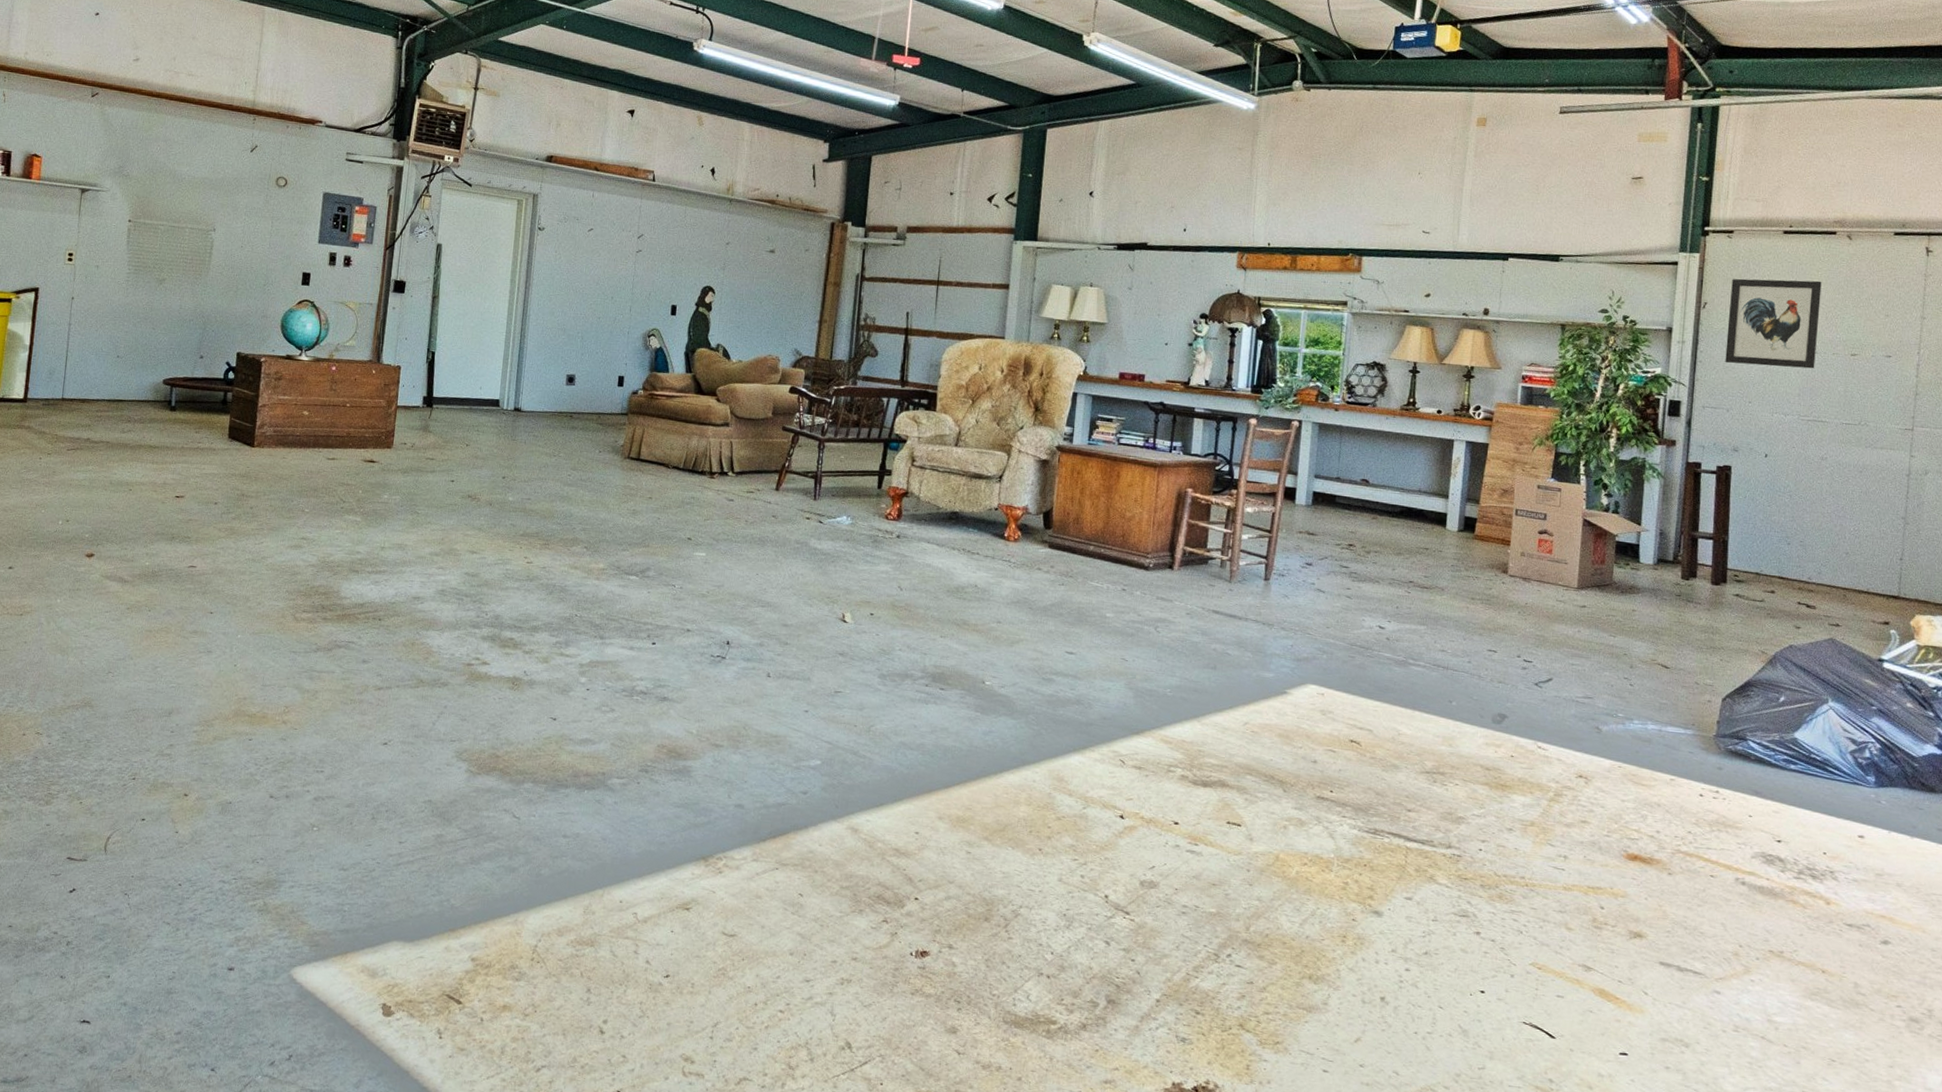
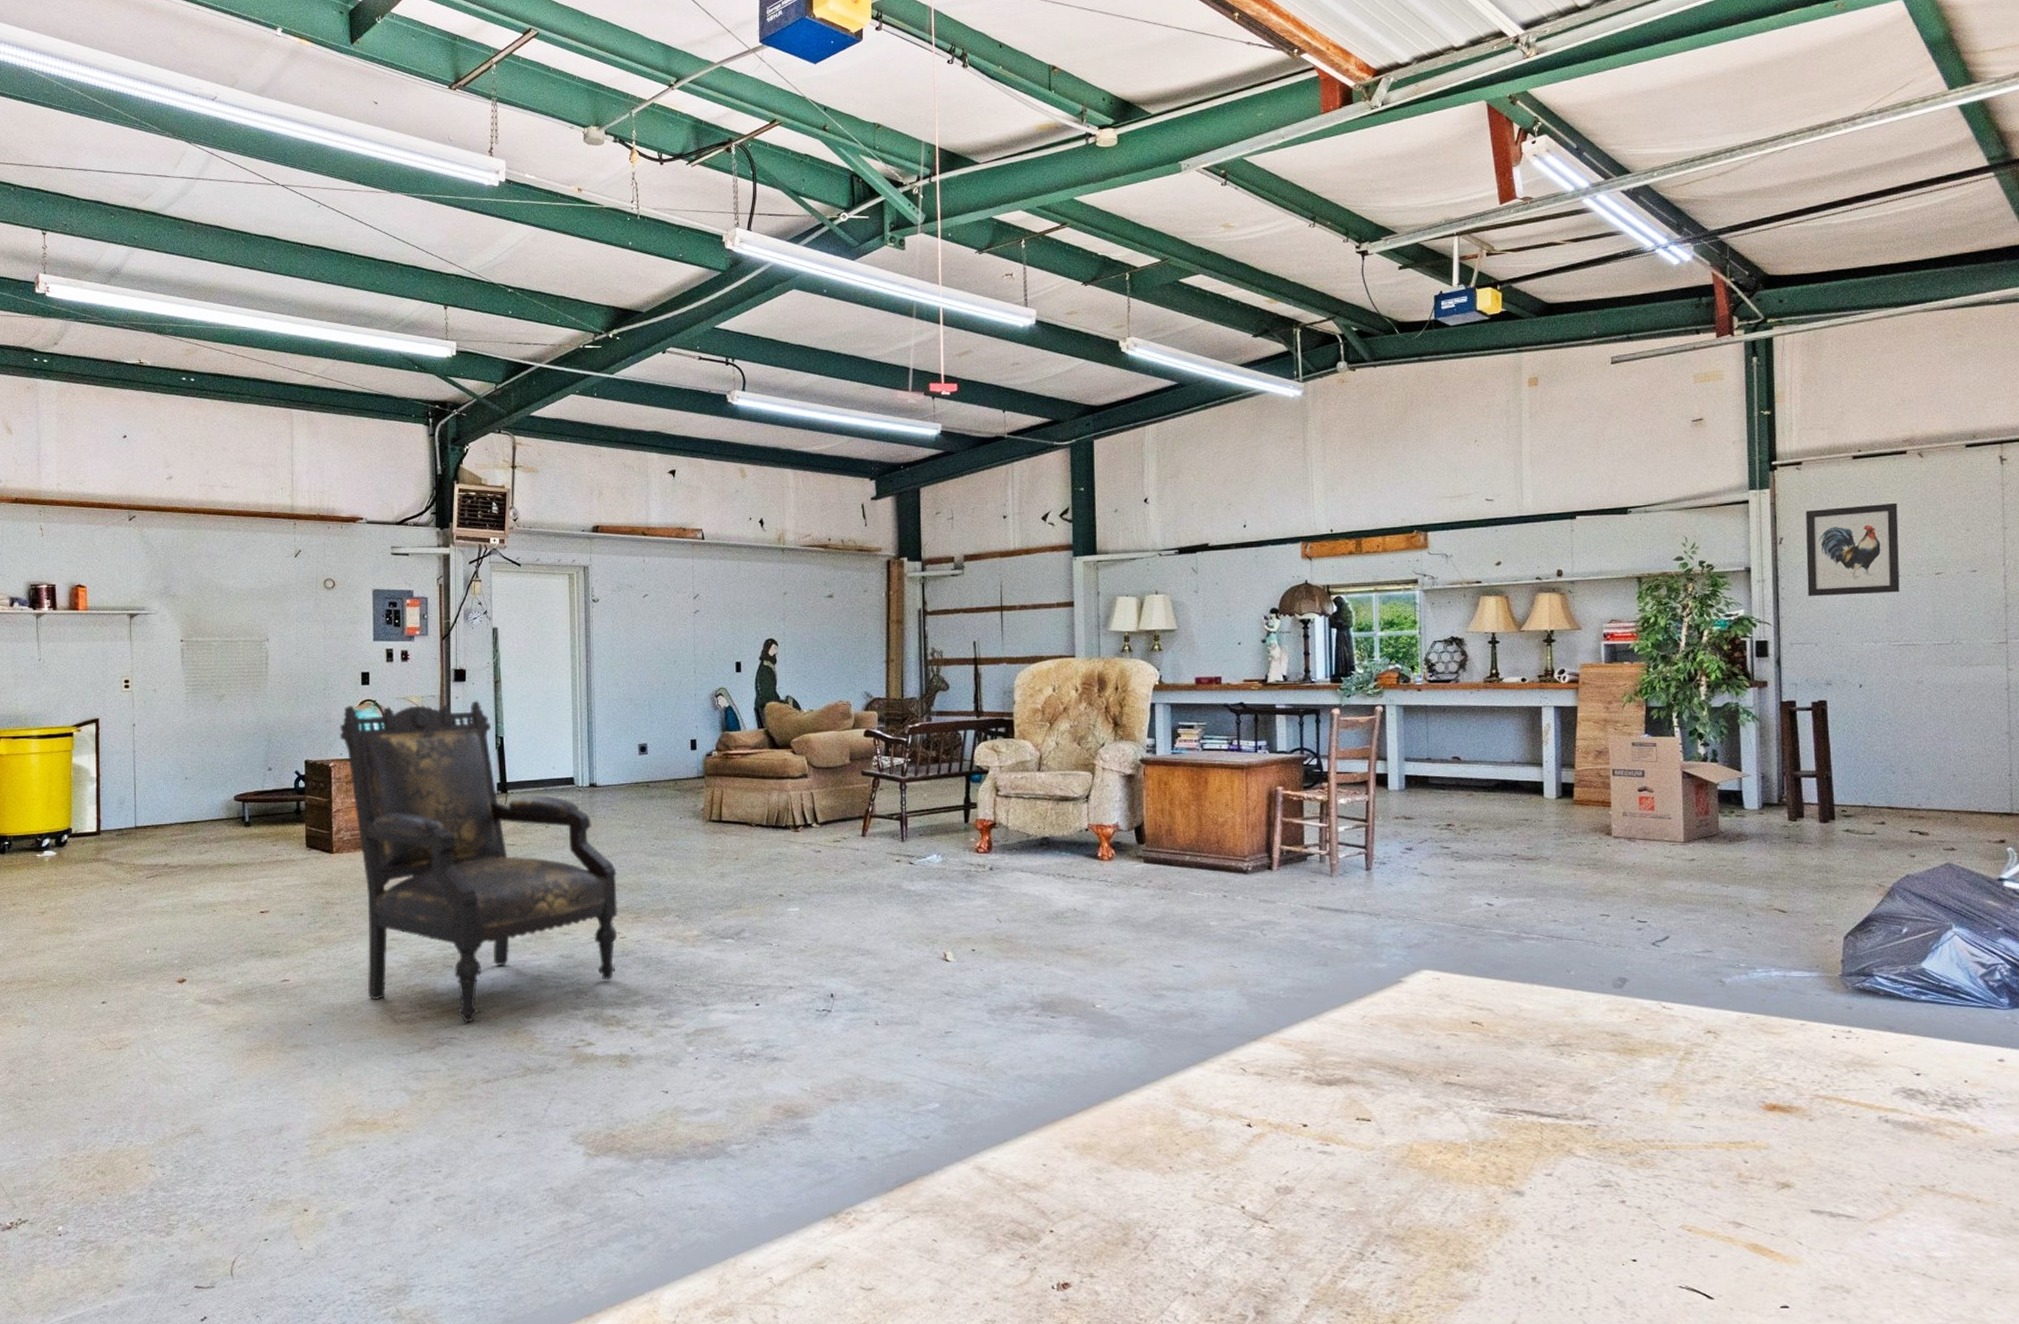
armchair: none [272,304,531,629] -> present [339,700,618,1023]

